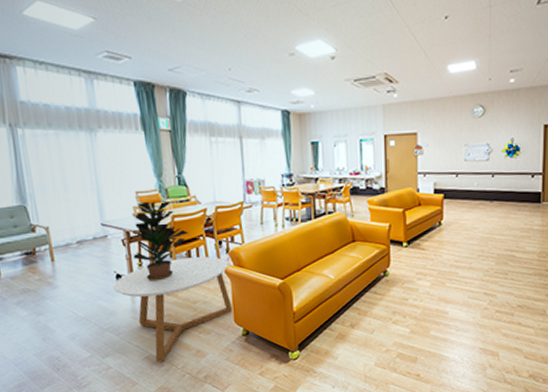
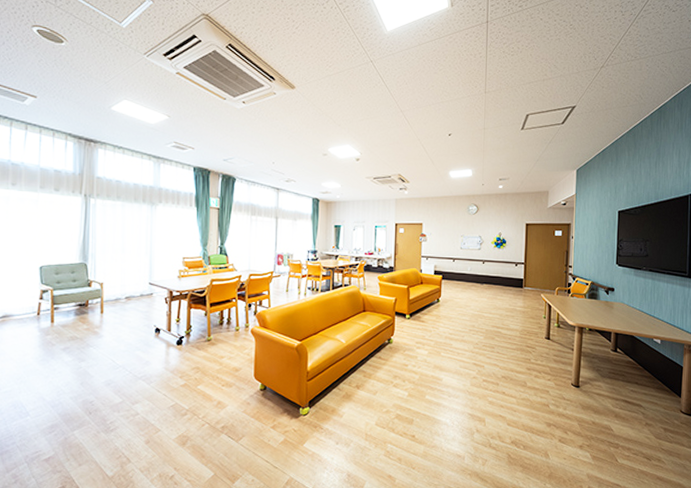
coffee table: present [112,256,232,362] -> none [151,316,254,410]
potted plant: present [133,200,189,281] -> none [173,266,224,336]

